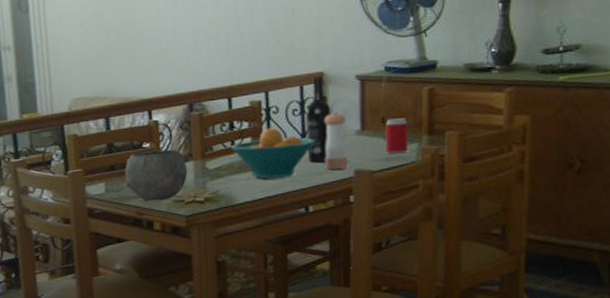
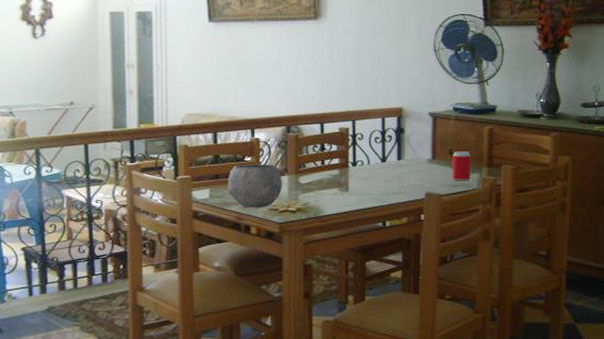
fruit bowl: present [230,128,316,179] -> none [321,152,394,195]
wine bottle: present [306,76,331,163] -> none [386,111,408,184]
pepper shaker: present [324,111,348,170] -> none [401,141,420,191]

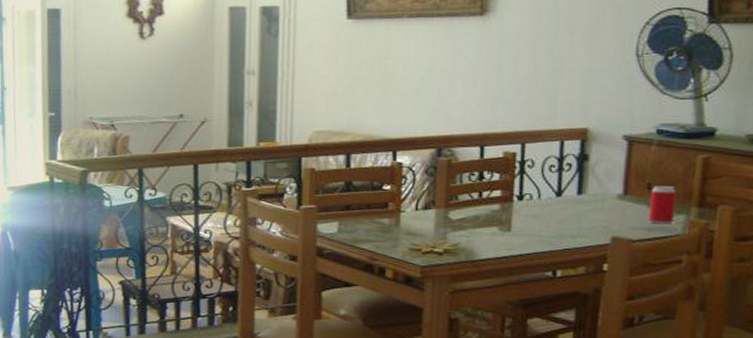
bowl: present [227,164,282,208] -> none [359,193,428,248]

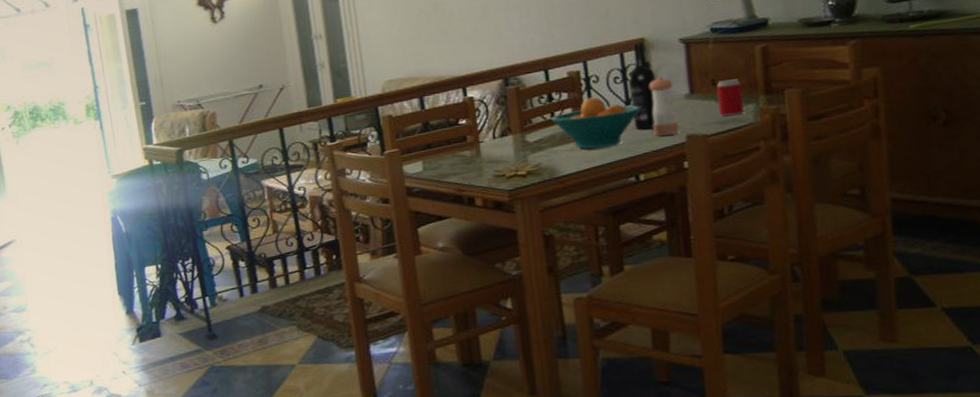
fruit bowl: none [478,182,572,237] -> present [550,97,642,149]
wine bottle: none [561,133,592,225] -> present [628,42,656,130]
pepper shaker: none [579,171,609,234] -> present [648,76,679,136]

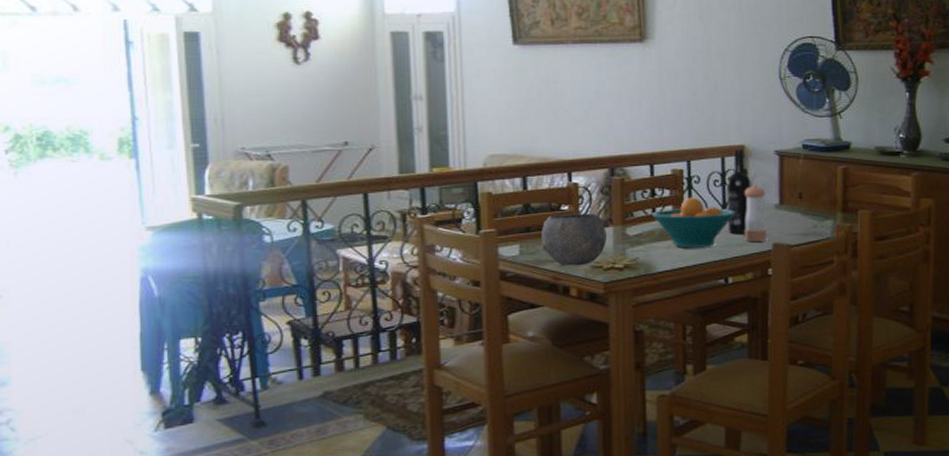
bowl: none [442,124,507,178] -> present [540,213,606,266]
beverage can: present [716,79,744,117] -> none [802,195,824,229]

